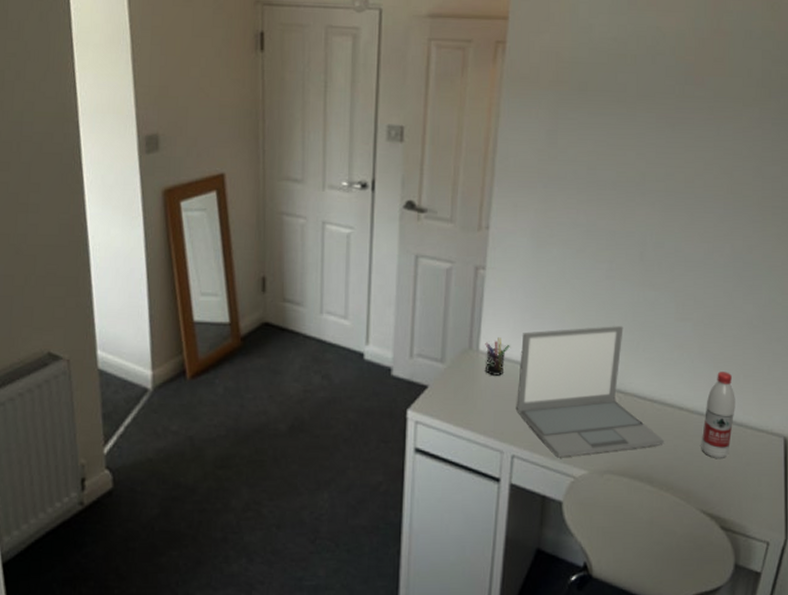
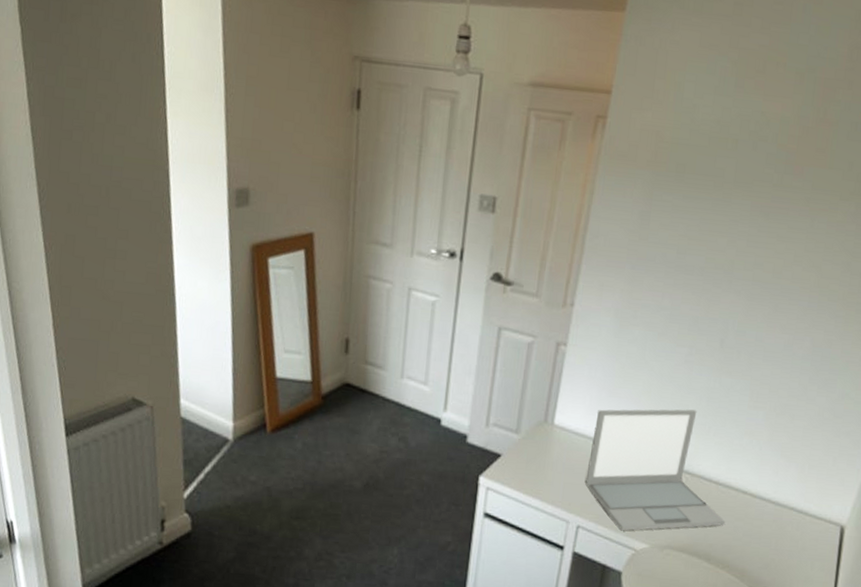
pen holder: present [485,337,510,376] -> none [558,413,585,450]
water bottle: present [701,372,735,458] -> none [760,460,799,542]

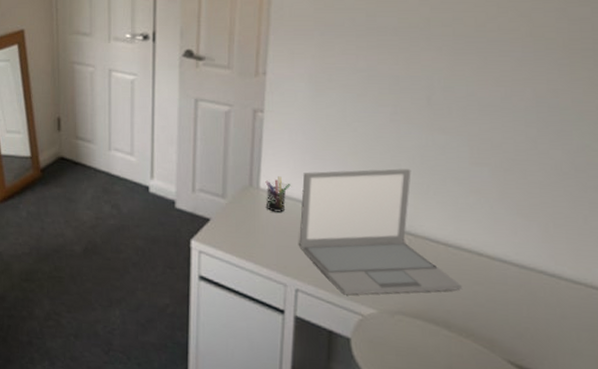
pen holder: none [558,413,585,450] -> present [265,176,291,213]

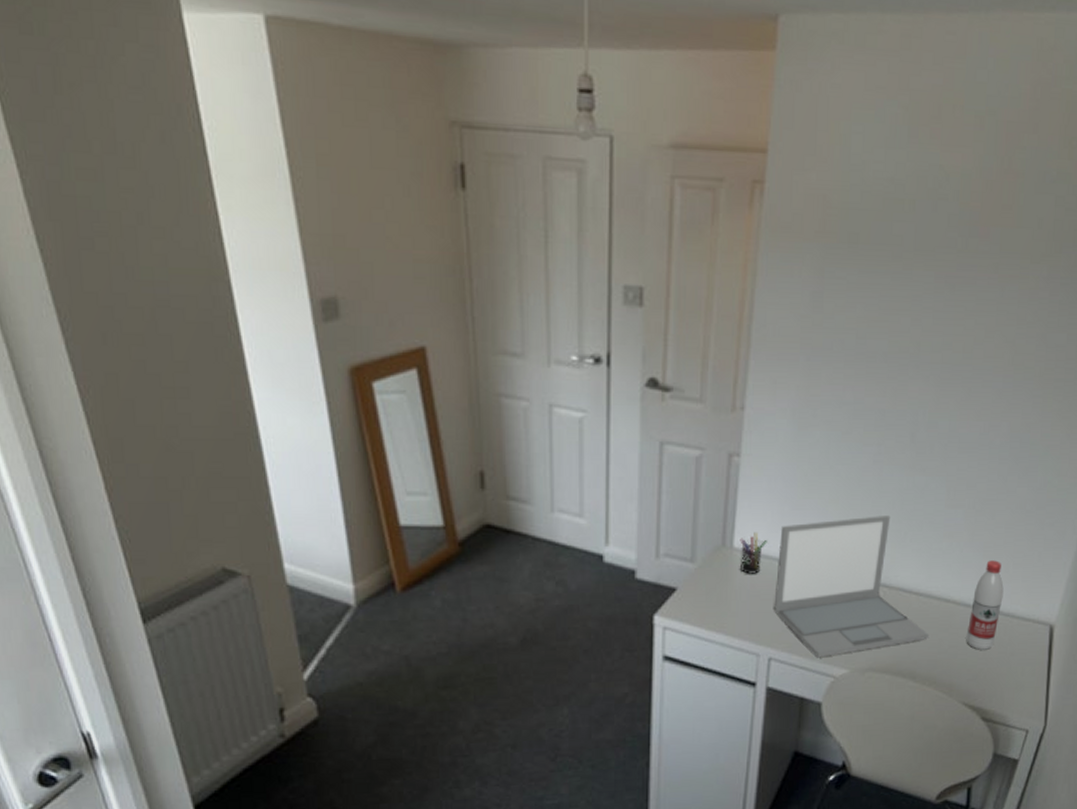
water bottle: none [505,219,545,309] -> present [966,560,1004,650]

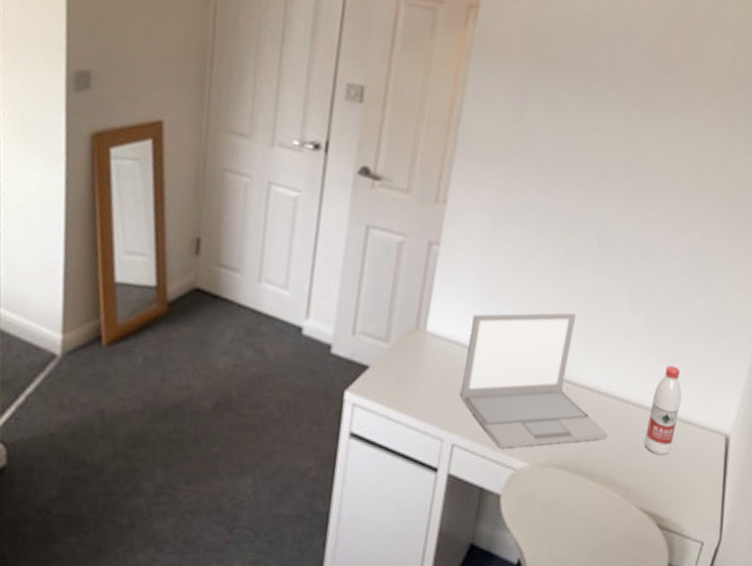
pen holder: present [740,532,767,574] -> none [431,318,459,359]

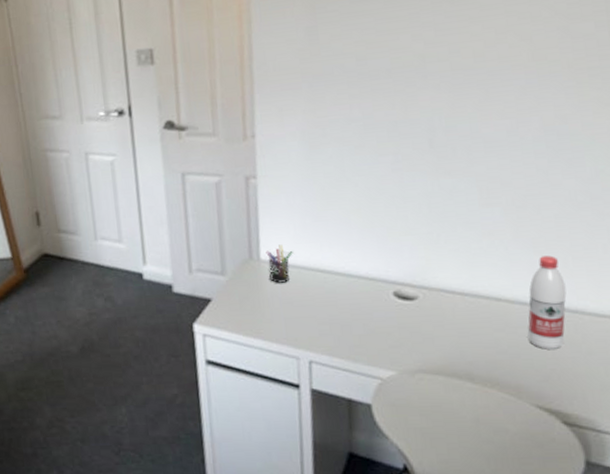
pen holder: none [431,318,459,359] -> present [266,244,293,283]
laptop: present [460,312,609,449] -> none [305,219,483,360]

